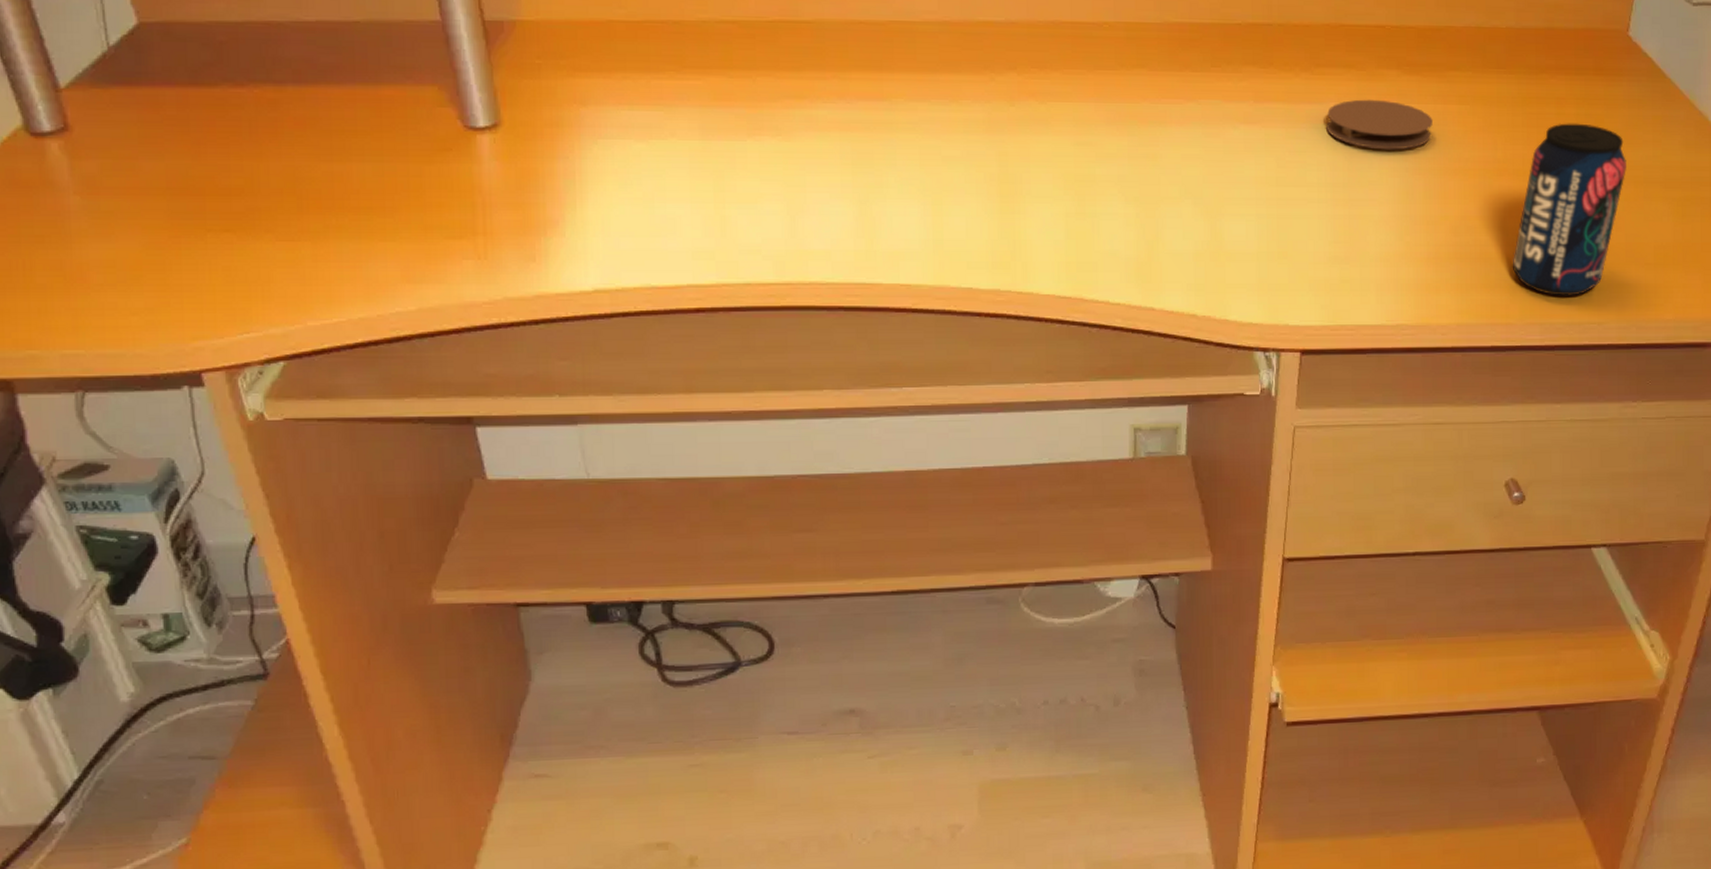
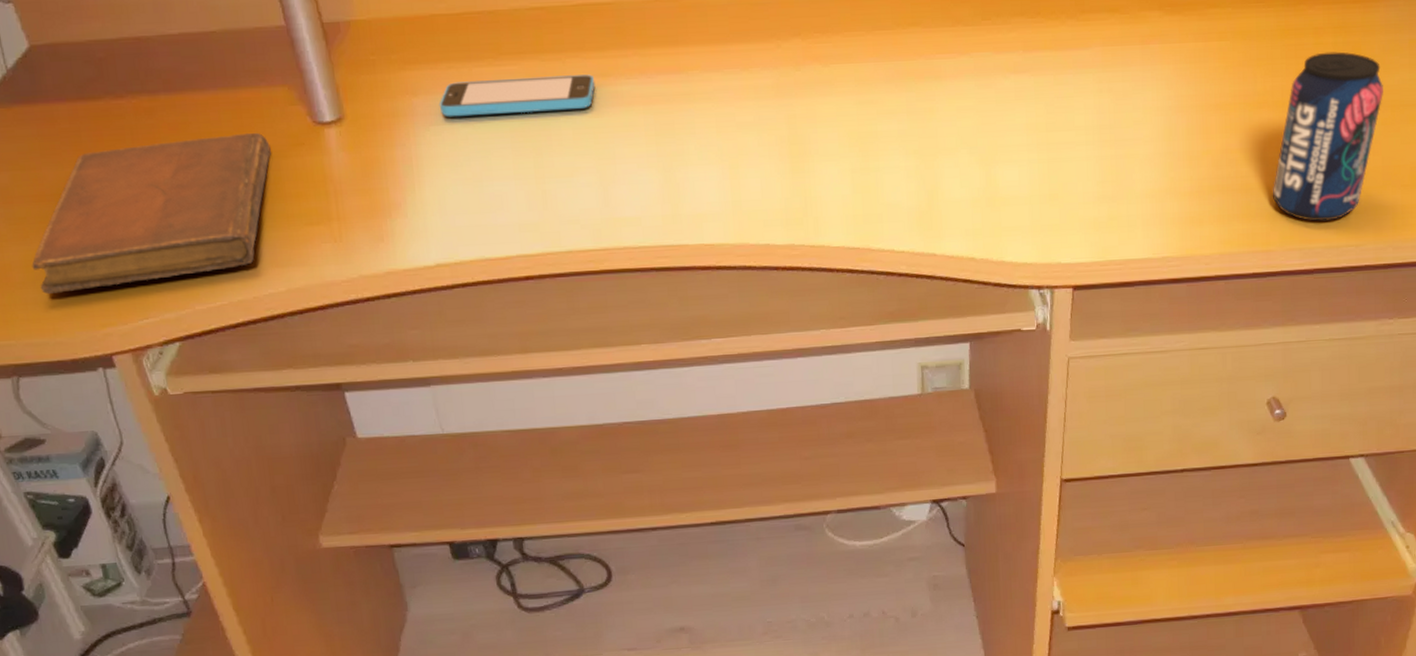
notebook: none [114,133,412,299] -> present [32,132,271,294]
smartphone: none [610,94,788,132] -> present [439,74,595,117]
coaster: present [1326,99,1433,150] -> none [1092,41,1194,90]

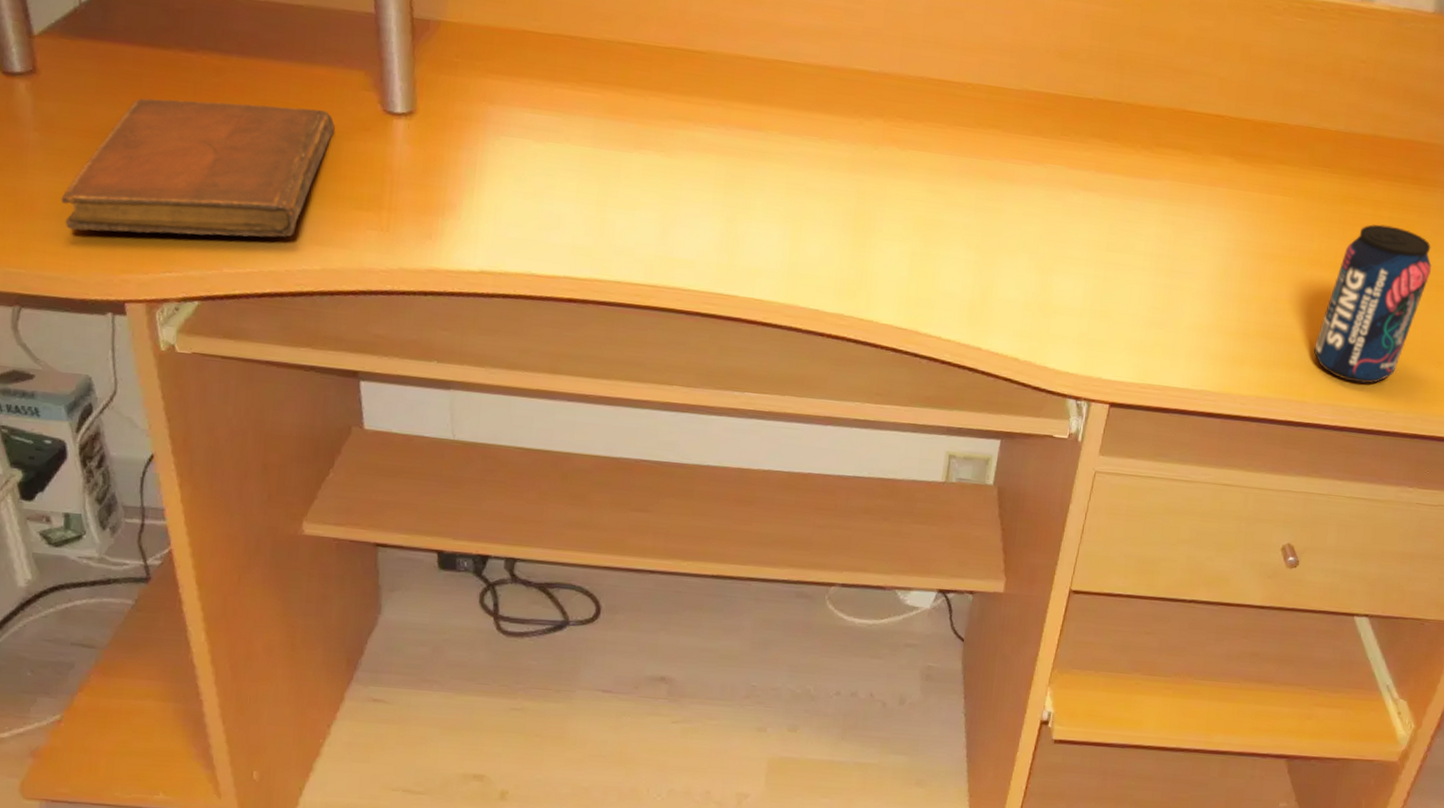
smartphone: present [439,74,595,117] -> none [513,98,674,147]

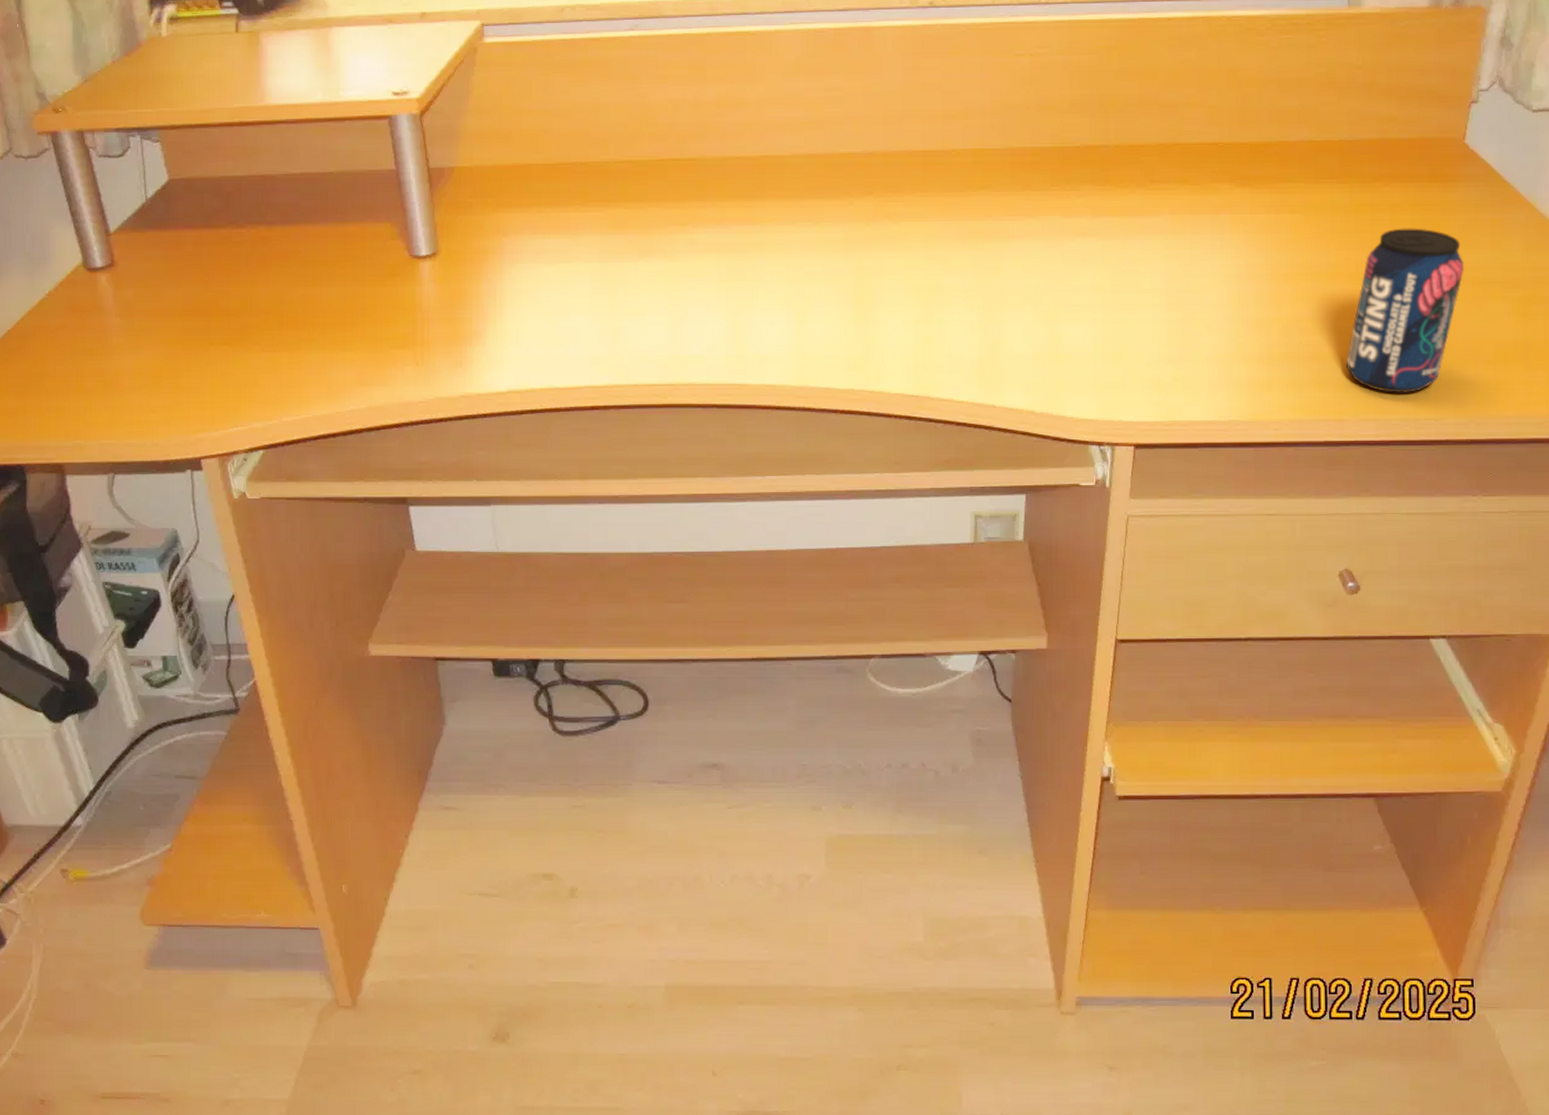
notebook: present [61,98,335,238] -> none [142,262,368,399]

